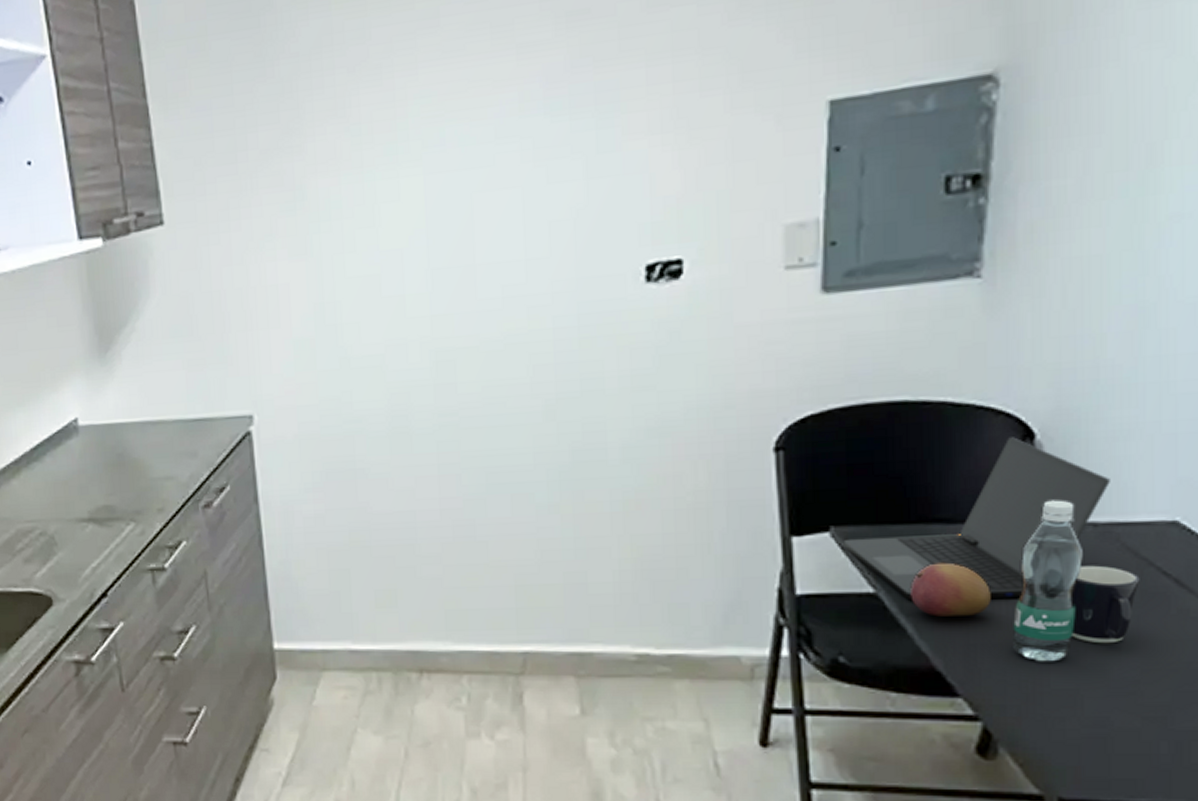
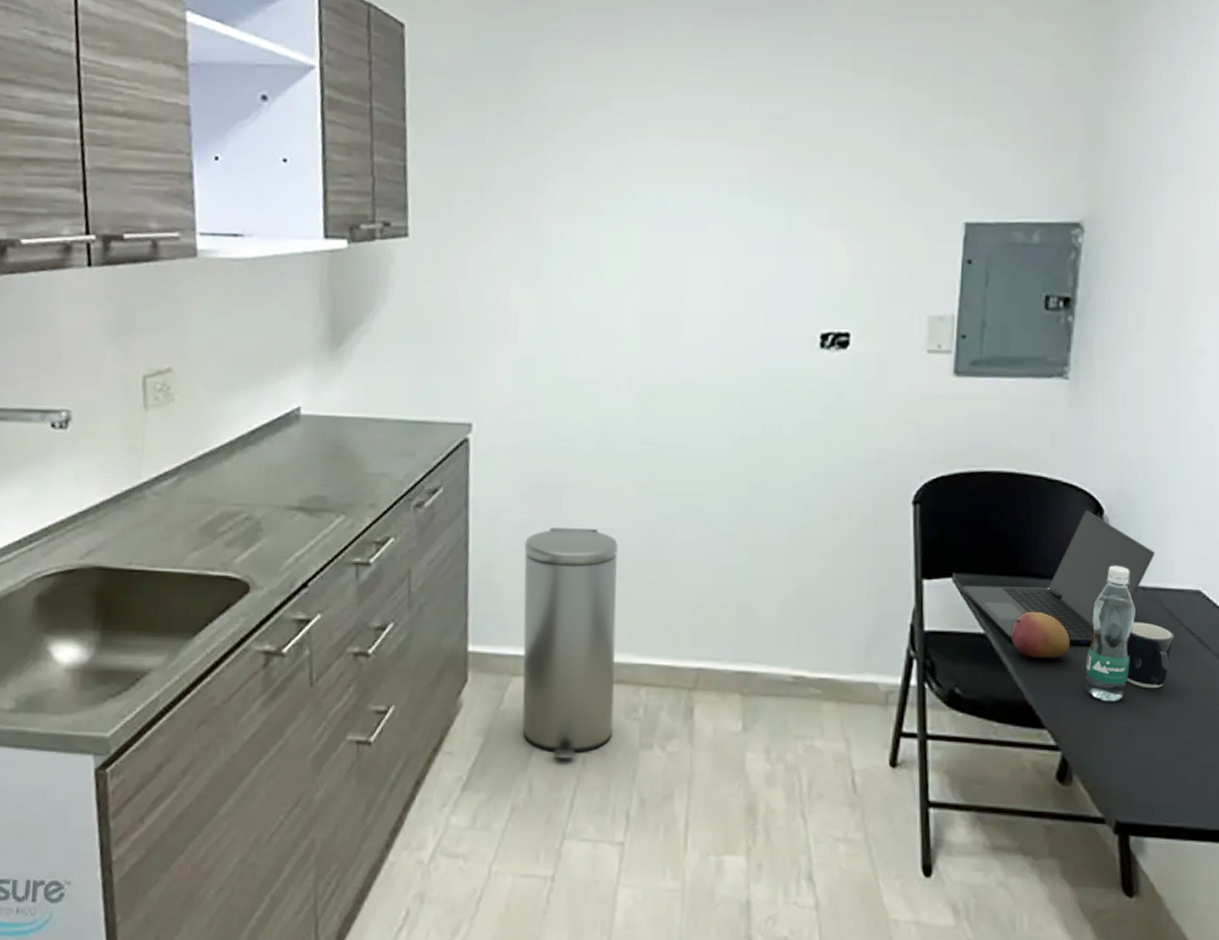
pedal bin: none [322,513,435,751] -> present [522,527,618,759]

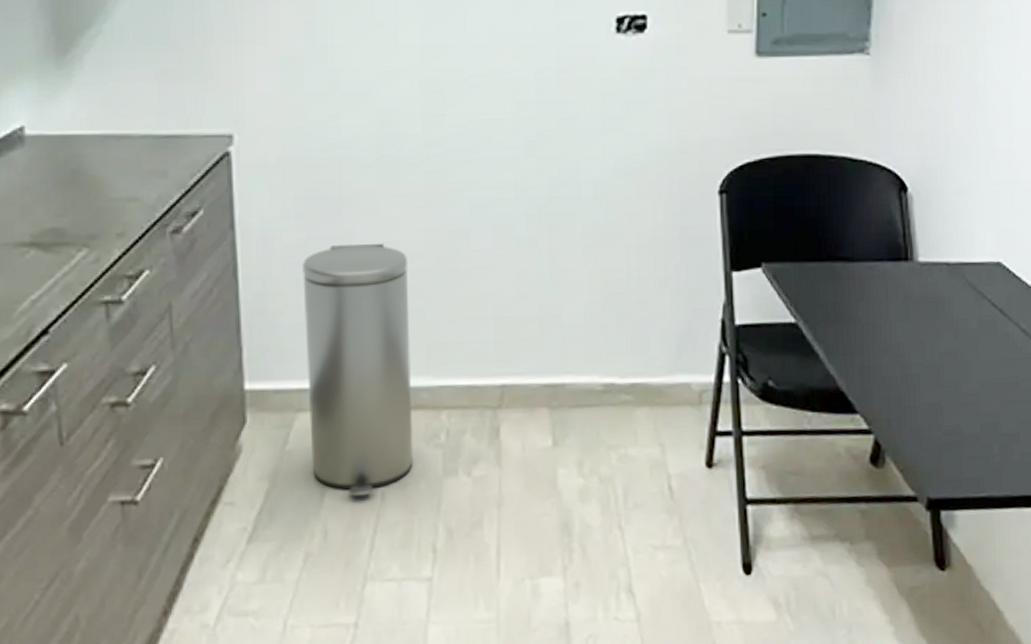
laptop: present [962,511,1155,645] -> none [772,189,957,329]
fruit: present [1011,611,1070,659] -> none [822,295,879,343]
bottle: present [1084,565,1137,702] -> none [893,243,942,381]
mug: present [1127,622,1174,689] -> none [934,298,978,364]

